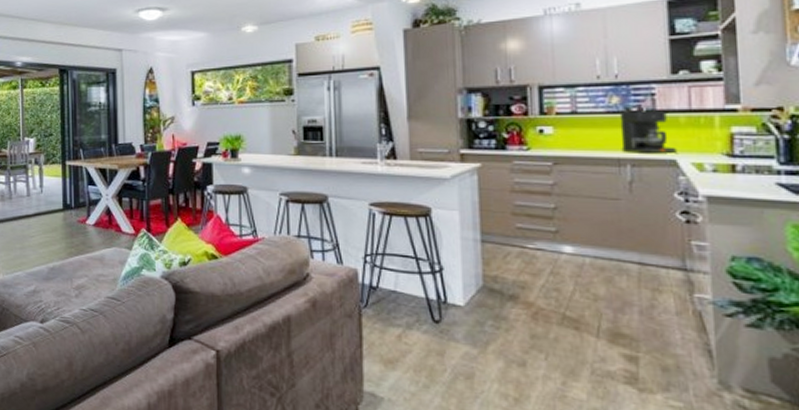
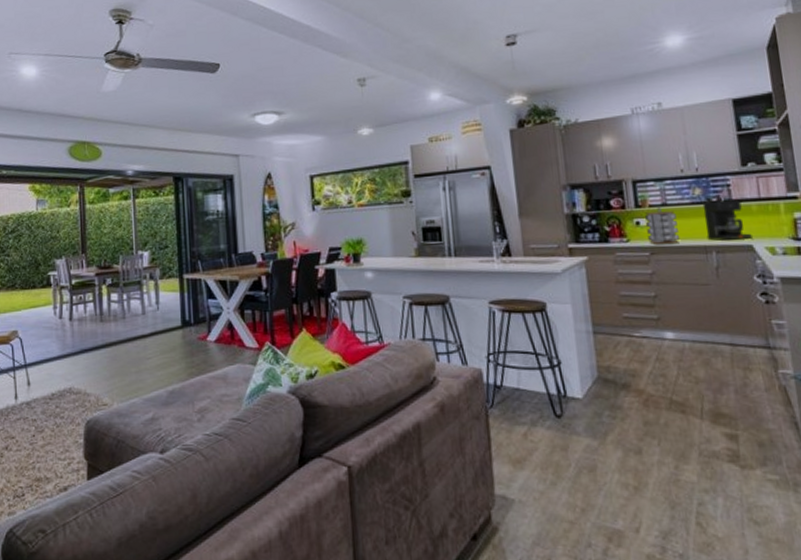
spice rack: none [551,114,590,155] -> present [645,206,680,245]

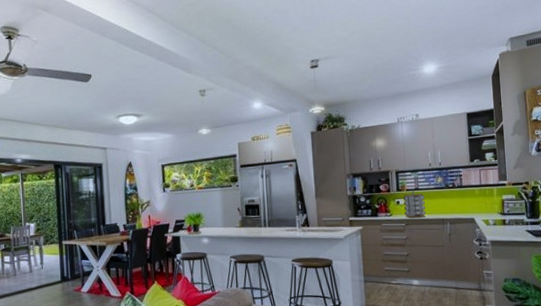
coffee maker: present [702,200,752,241] -> none [442,186,474,216]

